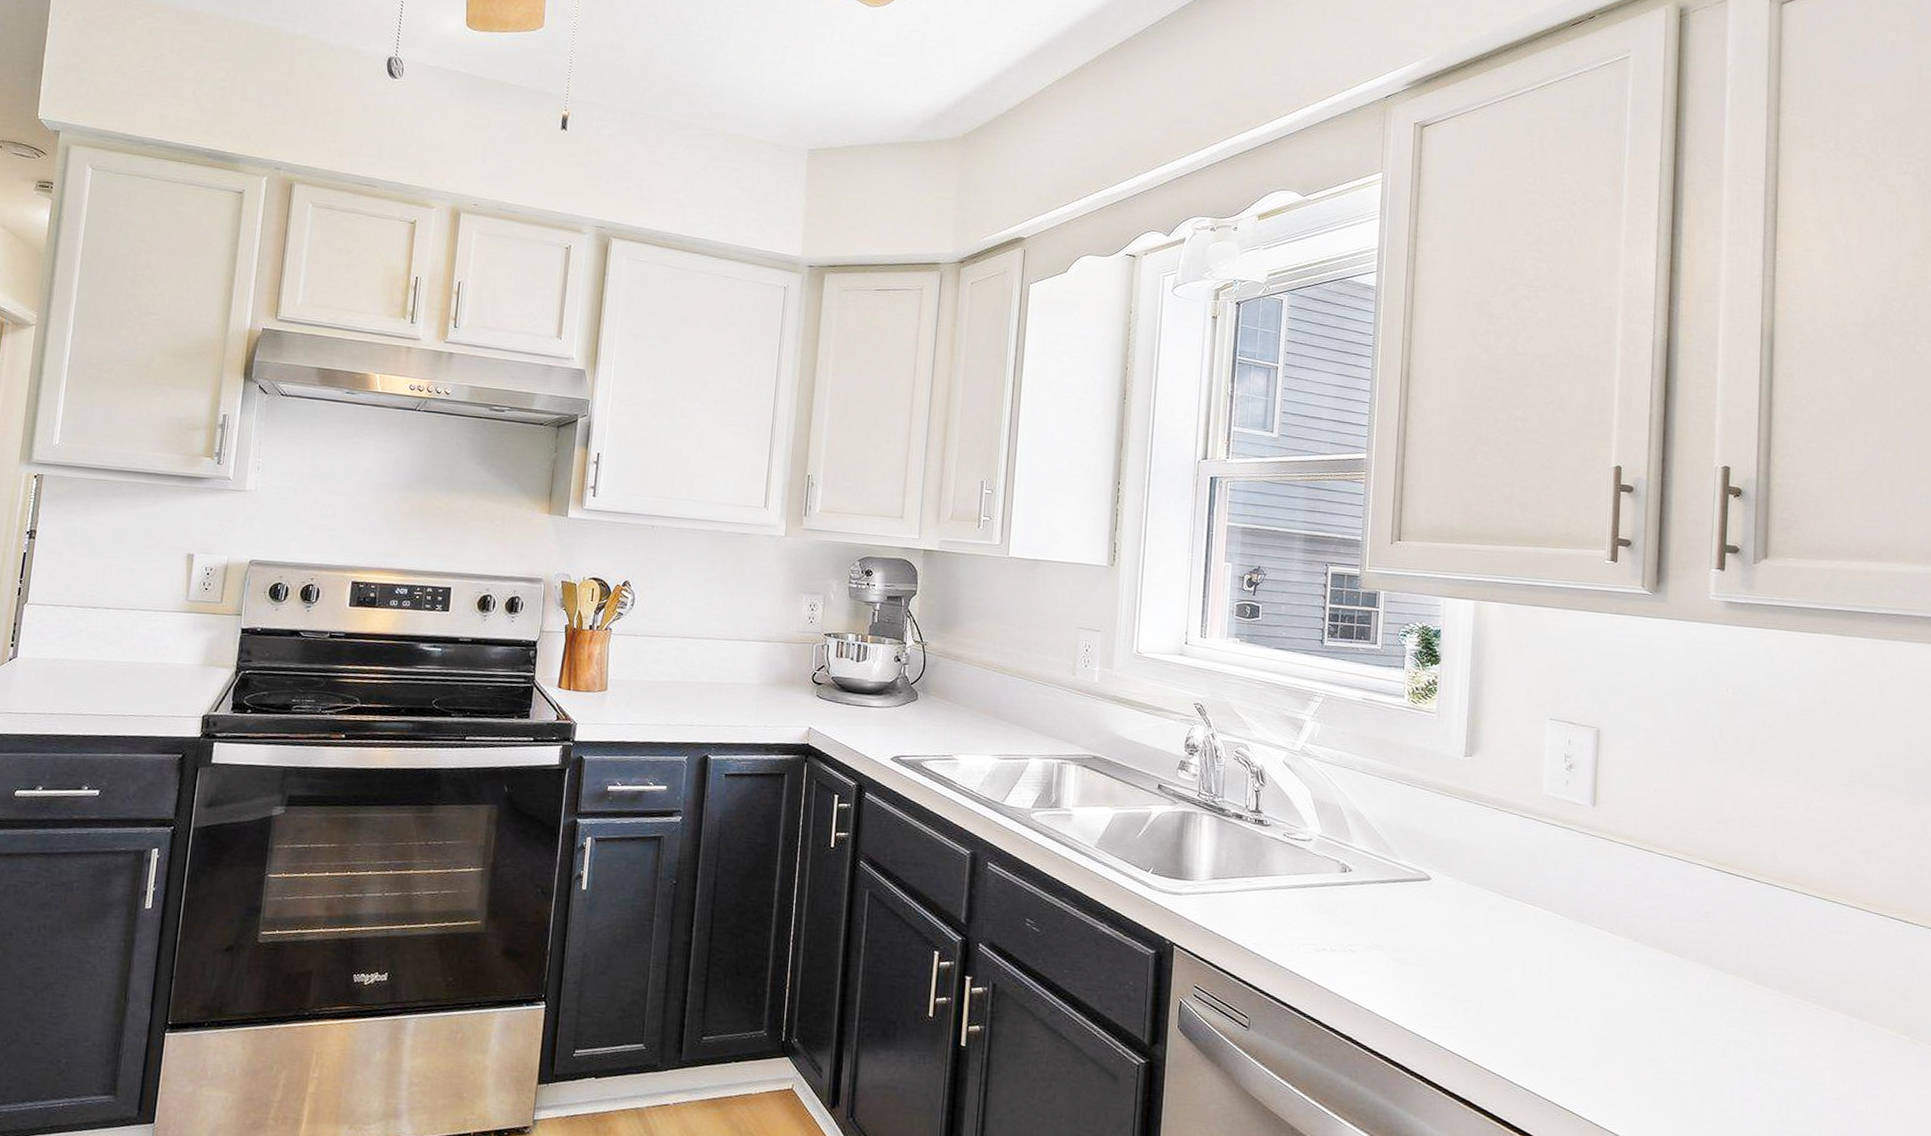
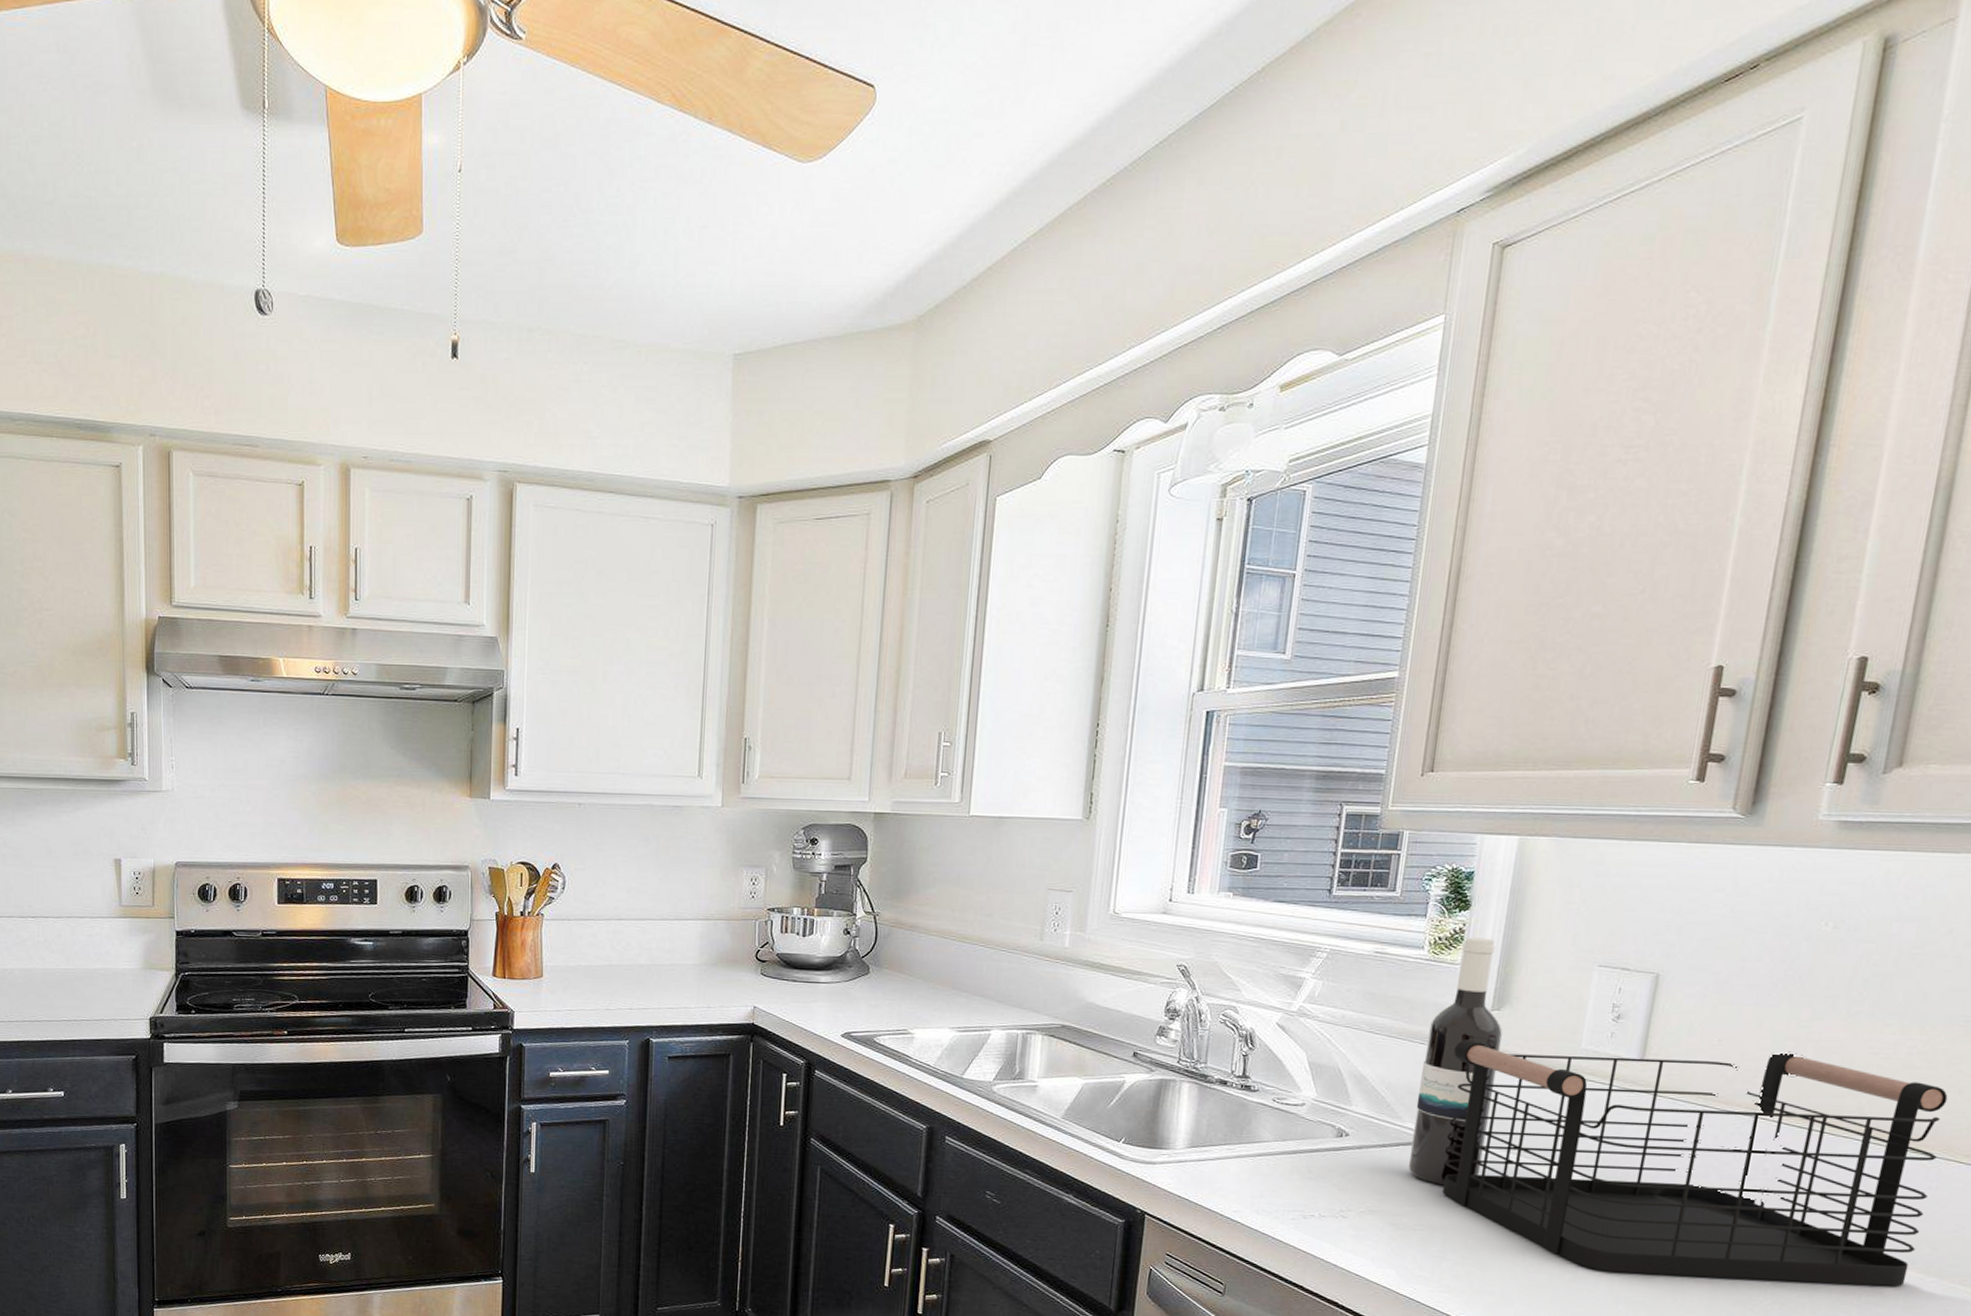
wine bottle: none [1405,688,1476,921] -> present [1408,937,1503,1185]
dish rack: none [1437,782,1843,1027] -> present [1442,1039,1948,1286]

